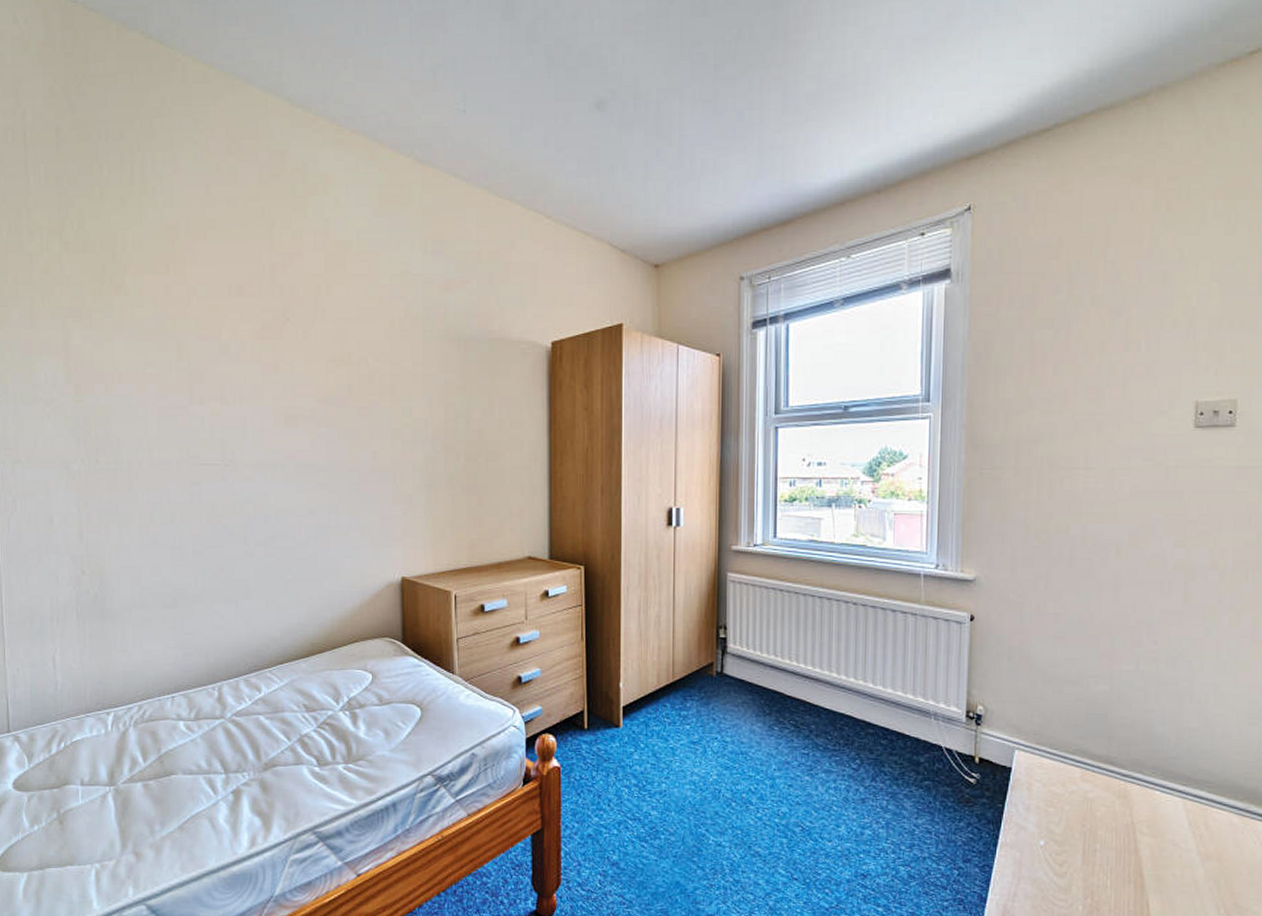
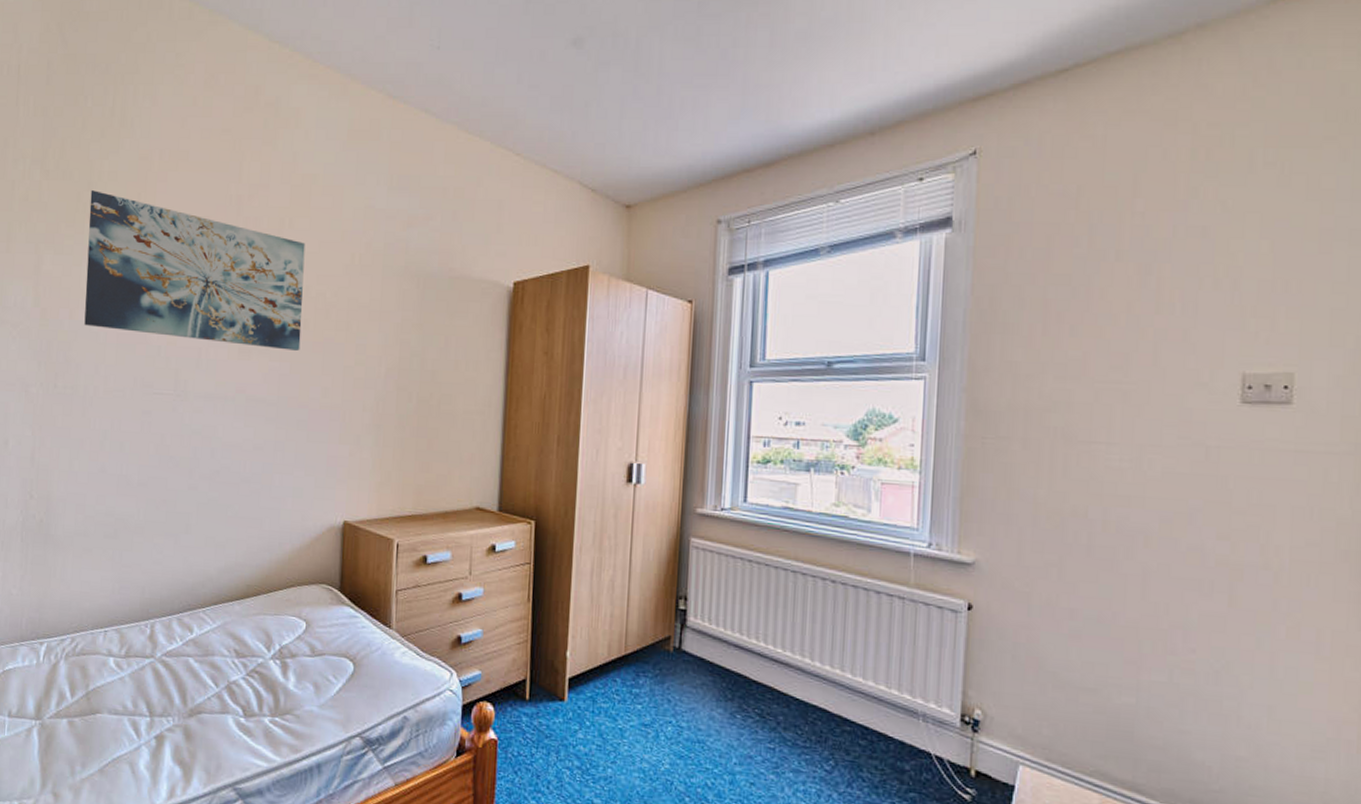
wall art: none [116,262,346,416] -> present [84,190,306,351]

